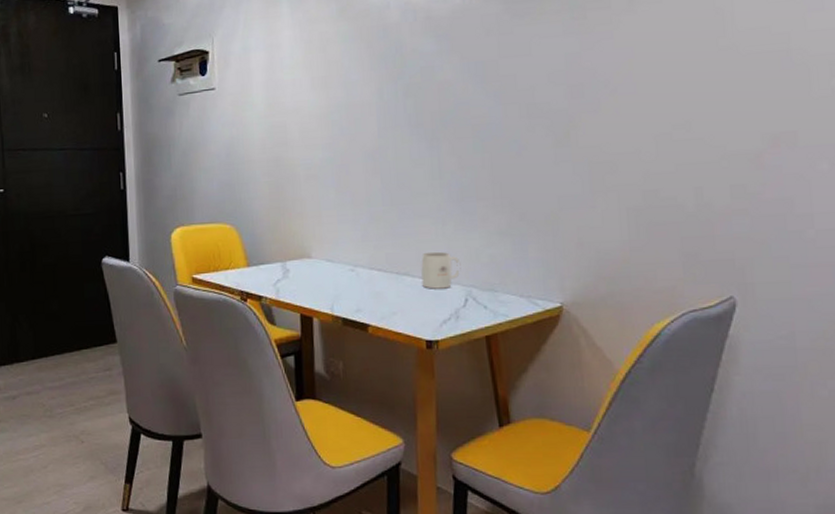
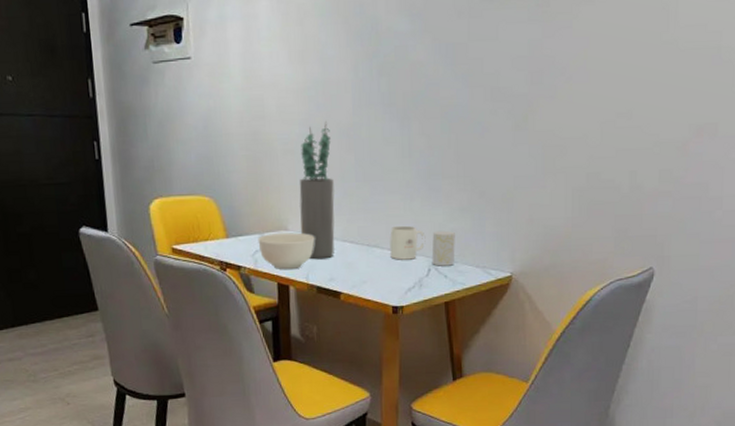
bowl: none [280,260,340,300] -> present [258,232,315,270]
vase: none [322,145,362,289] -> present [299,121,336,260]
cup: none [468,256,495,296] -> present [431,230,455,266]

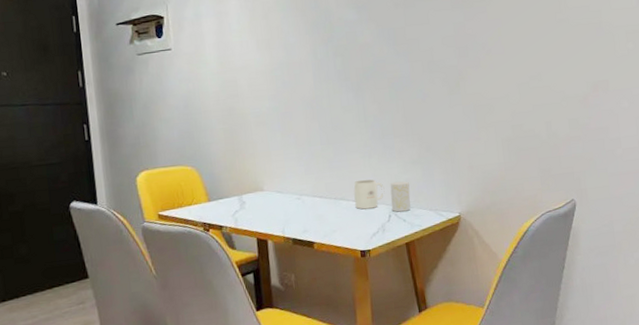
bowl: present [258,232,315,270] -> none [237,192,289,226]
vase: present [299,121,336,260] -> none [271,96,307,215]

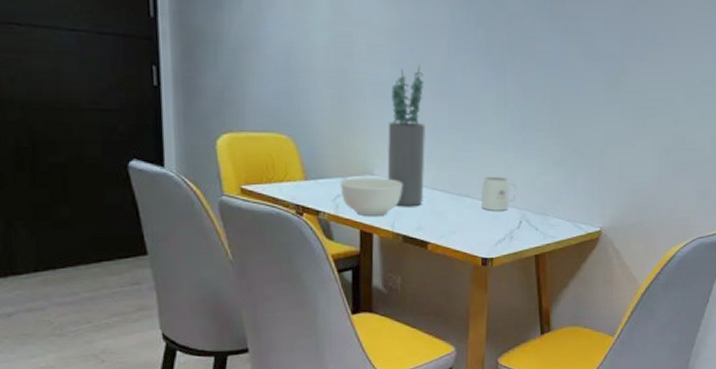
bowl: none [237,192,289,226] -> present [340,178,403,217]
vase: none [271,96,307,215] -> present [386,65,425,207]
cup: present [390,181,411,212] -> none [523,183,547,219]

